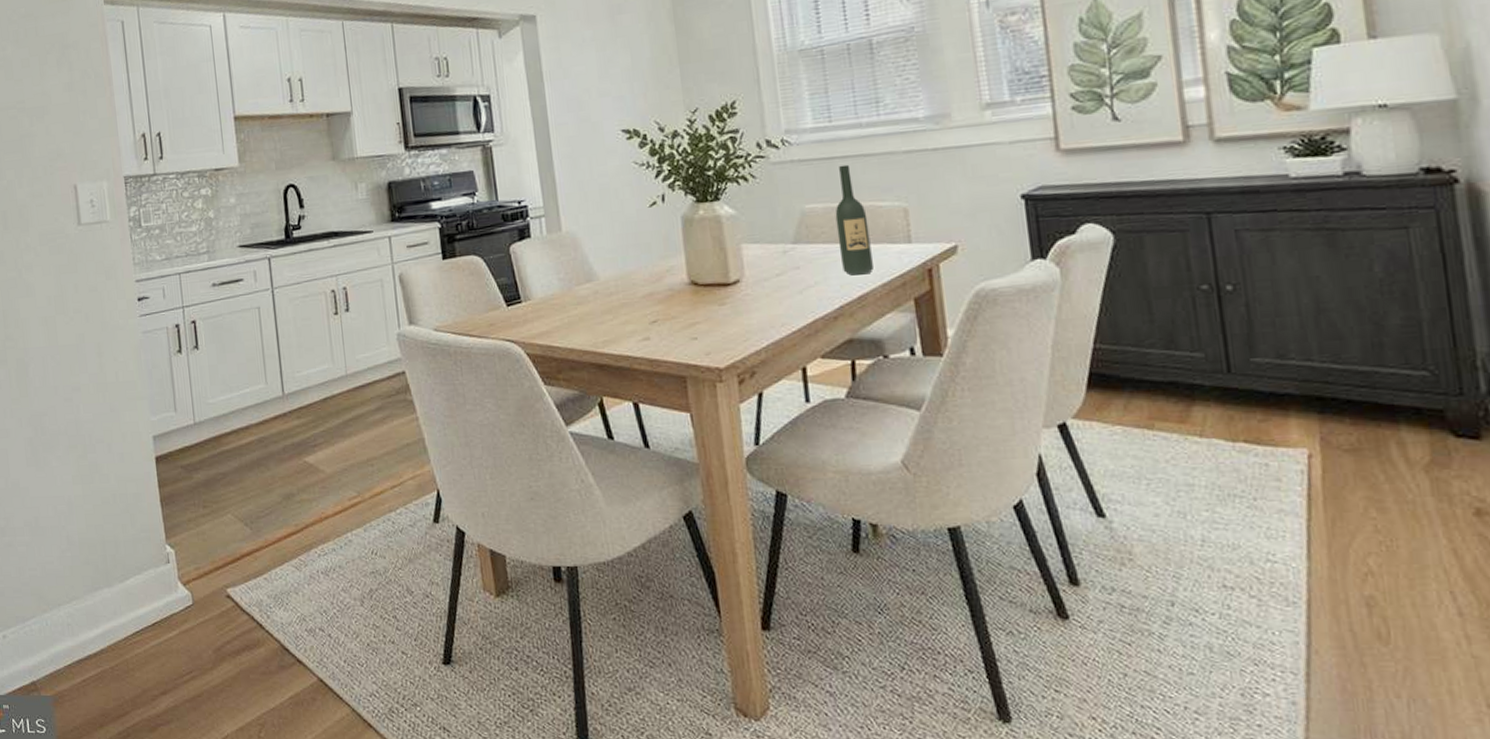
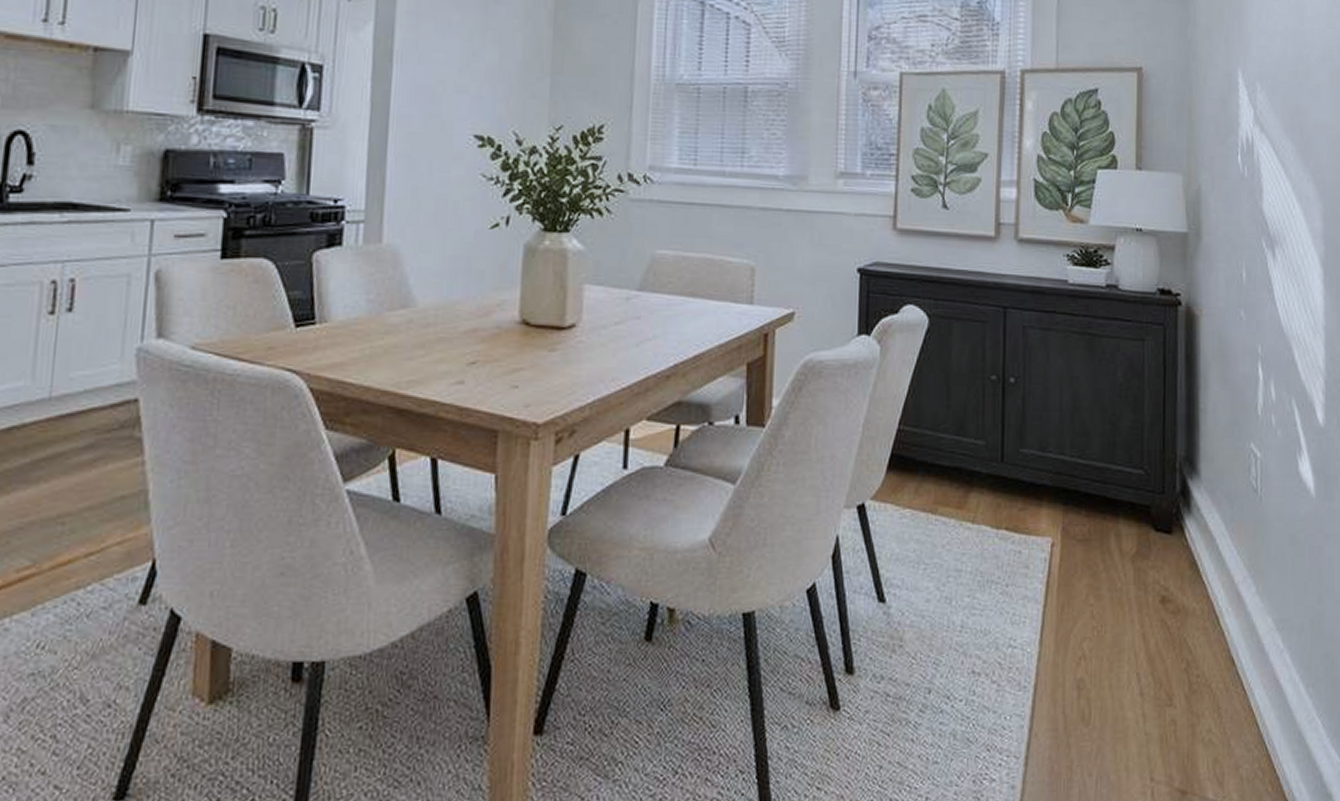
wine bottle: present [835,164,874,276] -> none [683,212,716,333]

